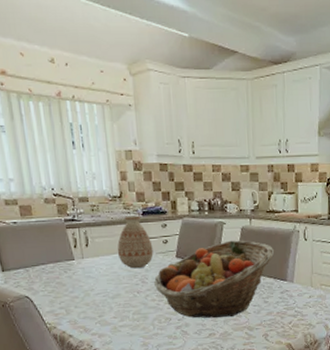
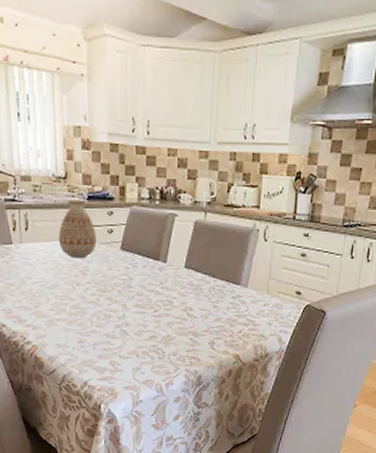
fruit basket: present [154,240,275,319] -> none [95,235,230,320]

